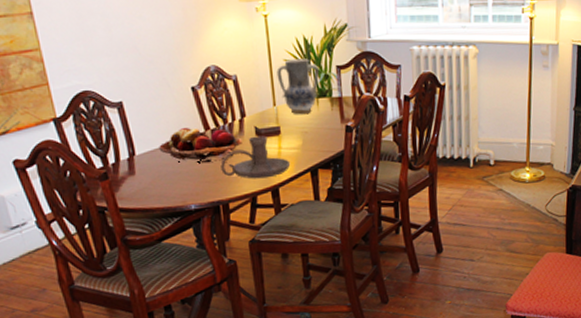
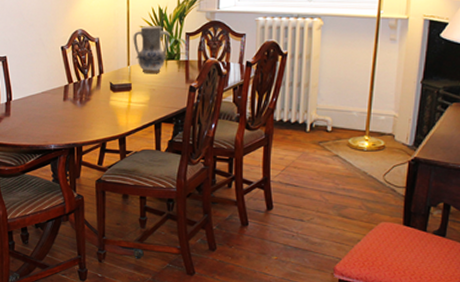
fruit basket: present [159,128,243,164] -> none [31,80,98,111]
candle holder: present [220,135,291,179] -> none [78,90,138,127]

